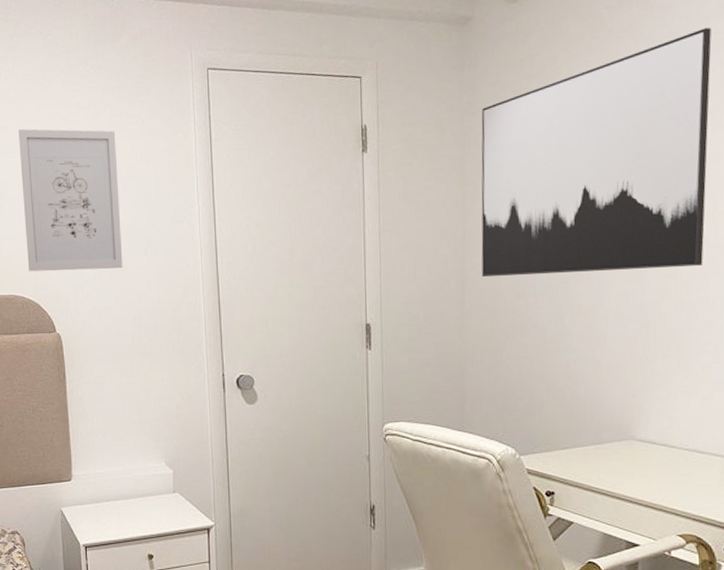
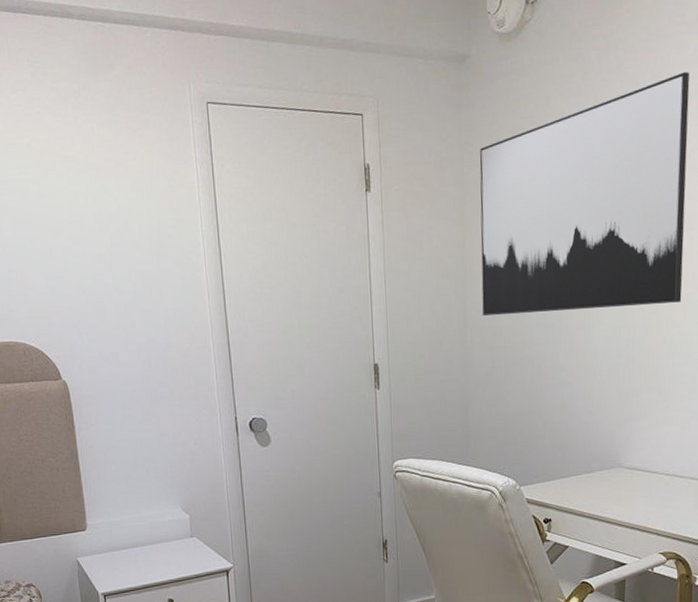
wall art: present [19,128,123,272] -> none [9,164,129,317]

